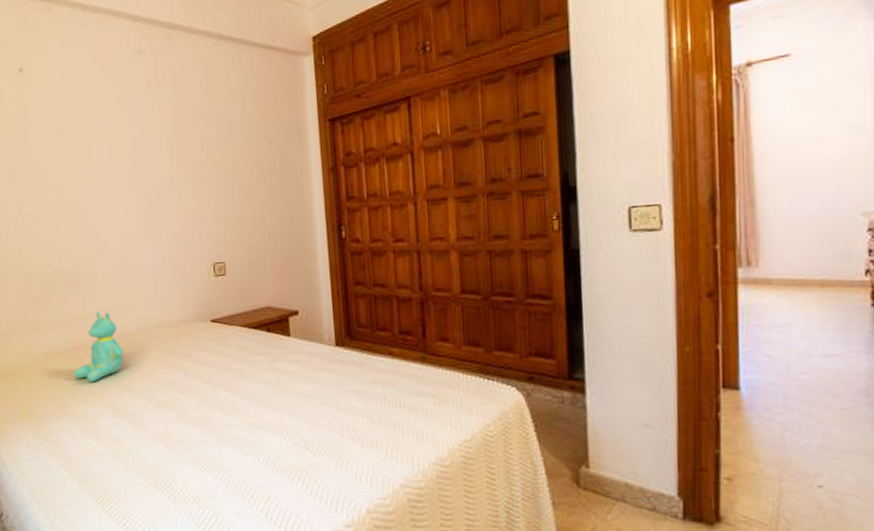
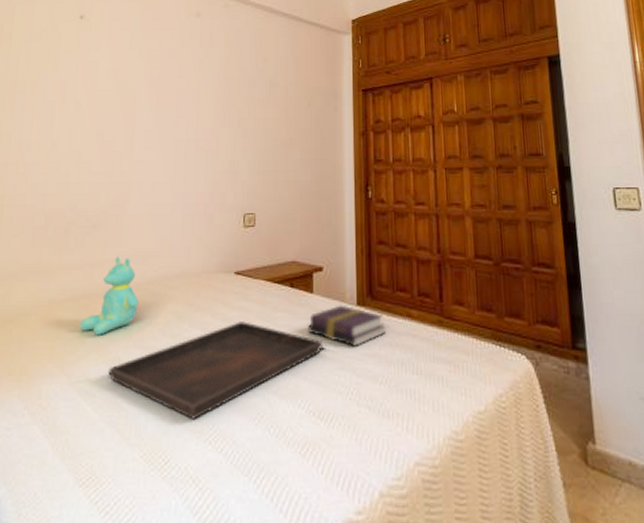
serving tray: none [106,365,303,451] -> present [108,321,322,419]
book: none [286,346,366,384] -> present [307,305,385,346]

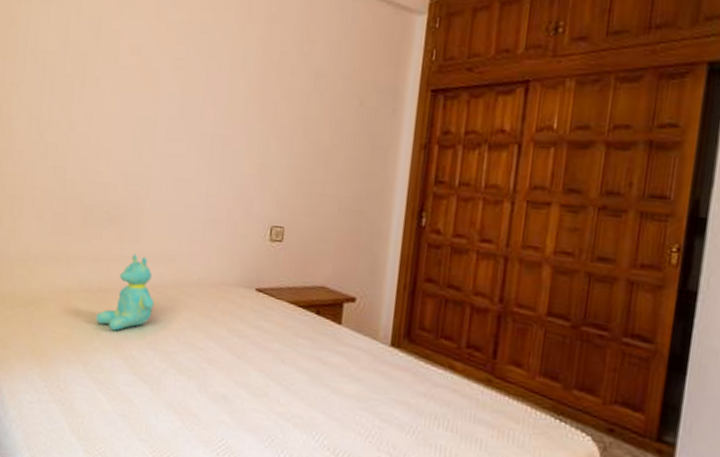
serving tray: present [108,321,322,419] -> none [122,341,346,429]
book: present [307,305,385,346] -> none [329,342,421,390]

